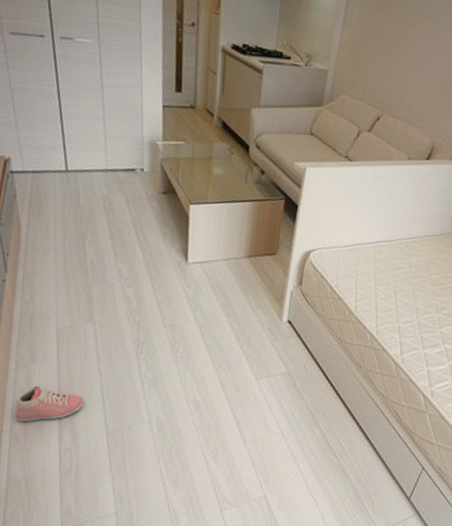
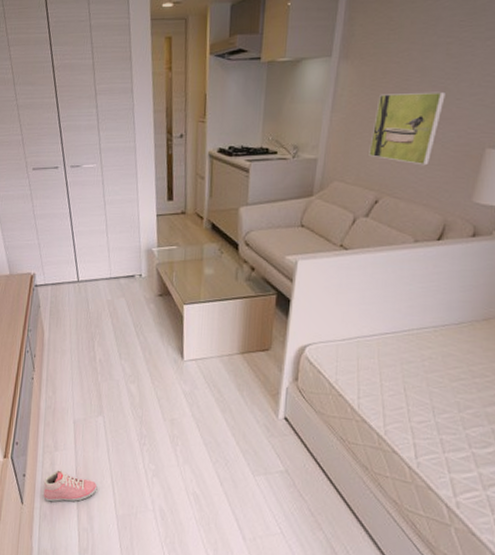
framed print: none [373,18,439,91] -> present [369,91,446,166]

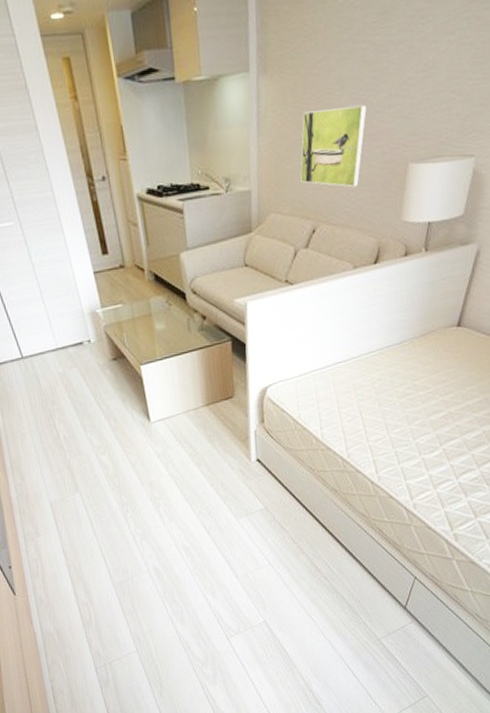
sneaker: present [43,470,98,502] -> none [32,554,89,587]

